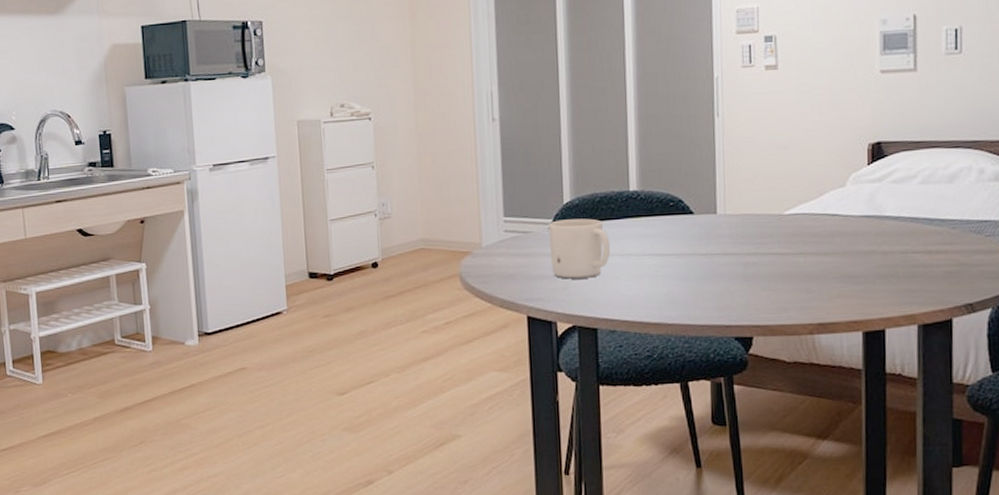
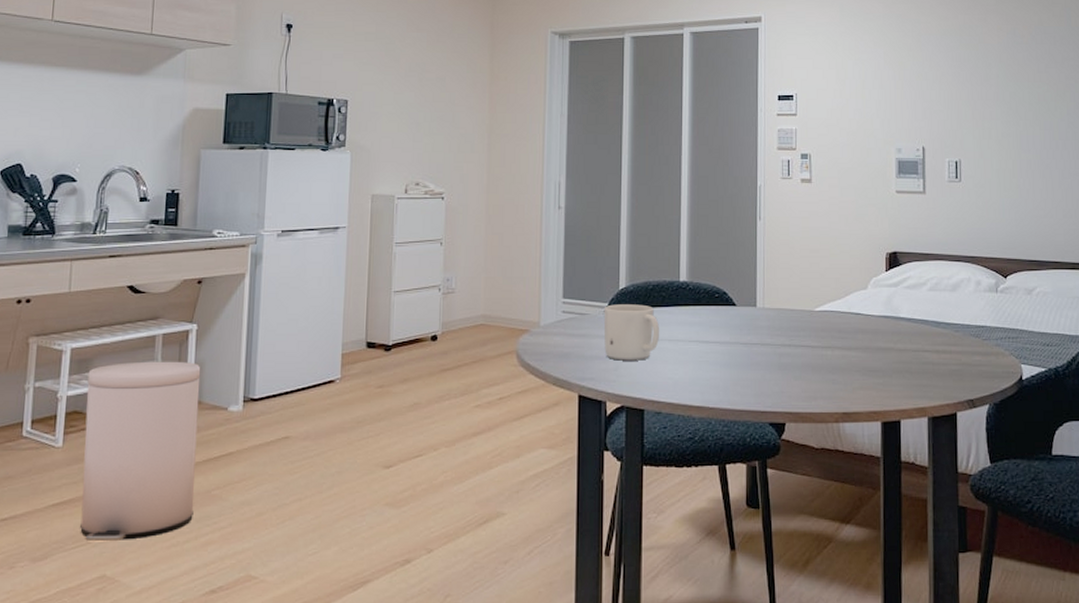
pedal bin: none [54,299,167,467] -> present [80,361,201,541]

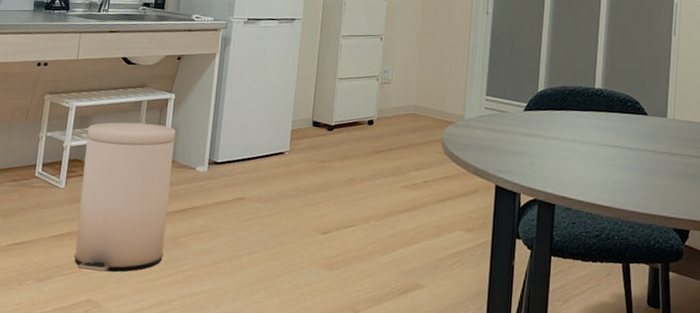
mug: present [603,304,660,361] -> none [521,105,574,159]

